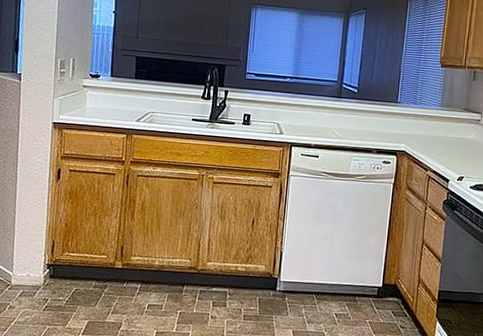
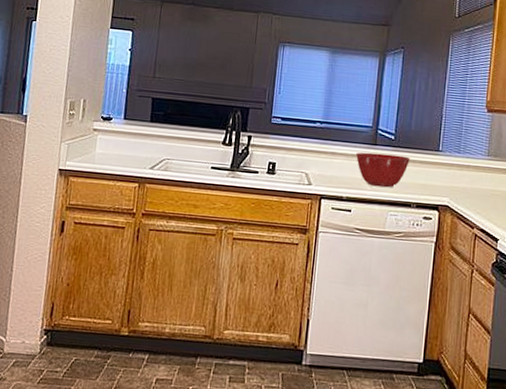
mixing bowl: none [322,104,371,136] -> present [355,152,410,188]

